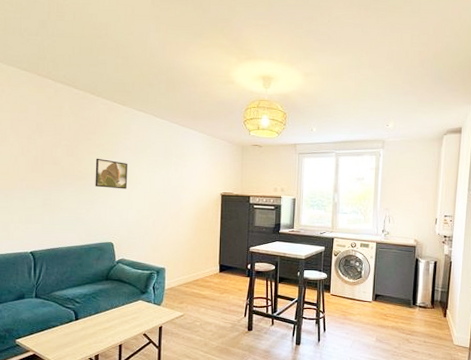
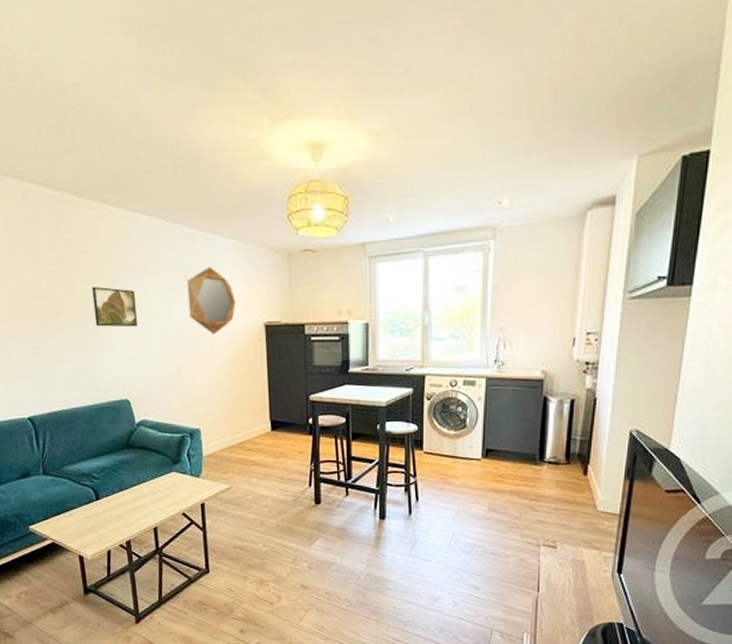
home mirror: none [166,151,202,199] -> present [186,267,236,334]

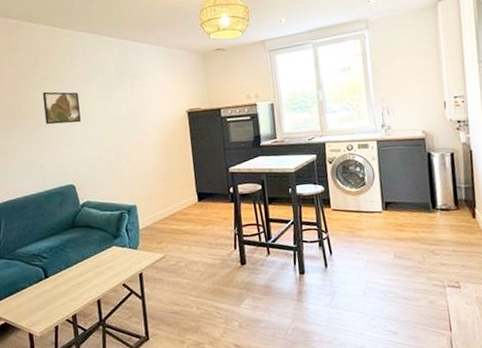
home mirror: present [186,267,236,334] -> none [121,68,163,123]

